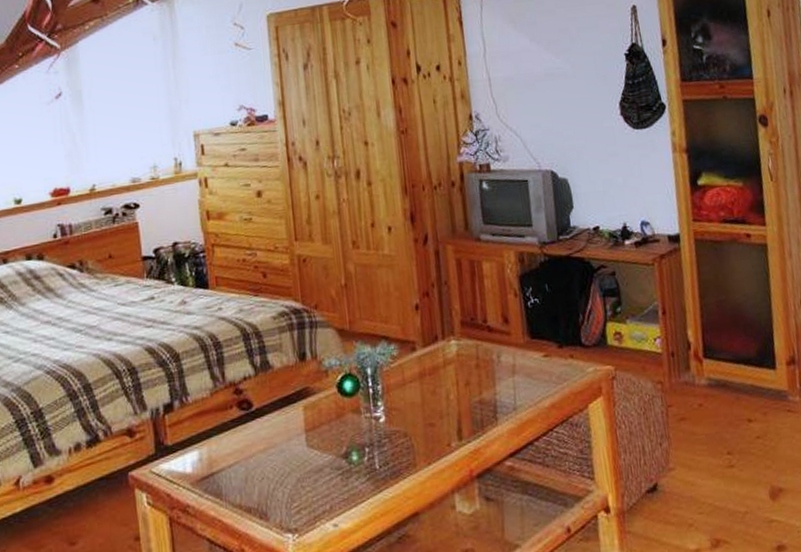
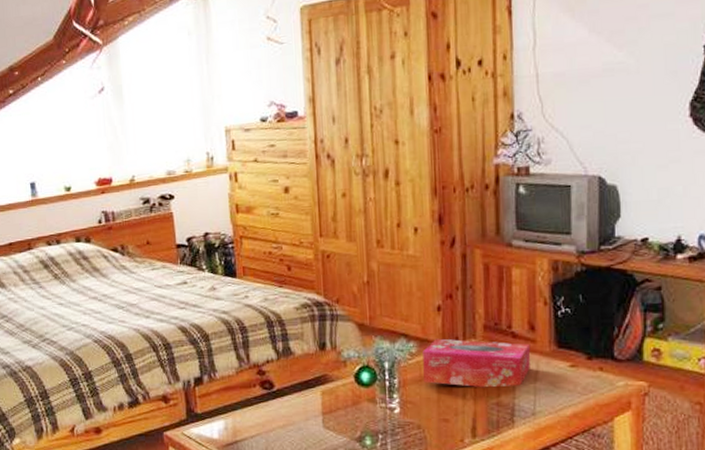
tissue box: none [404,336,508,387] -> present [422,338,531,388]

